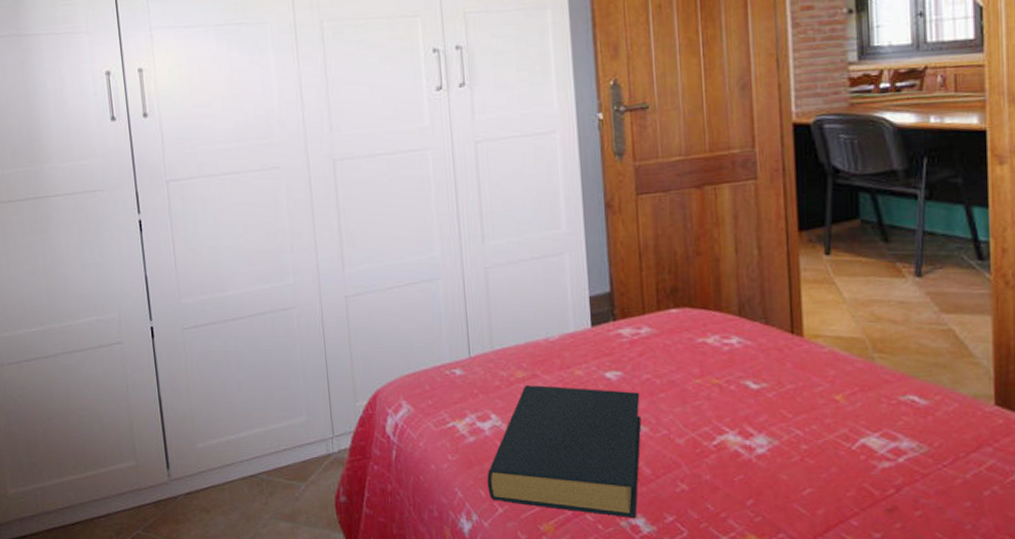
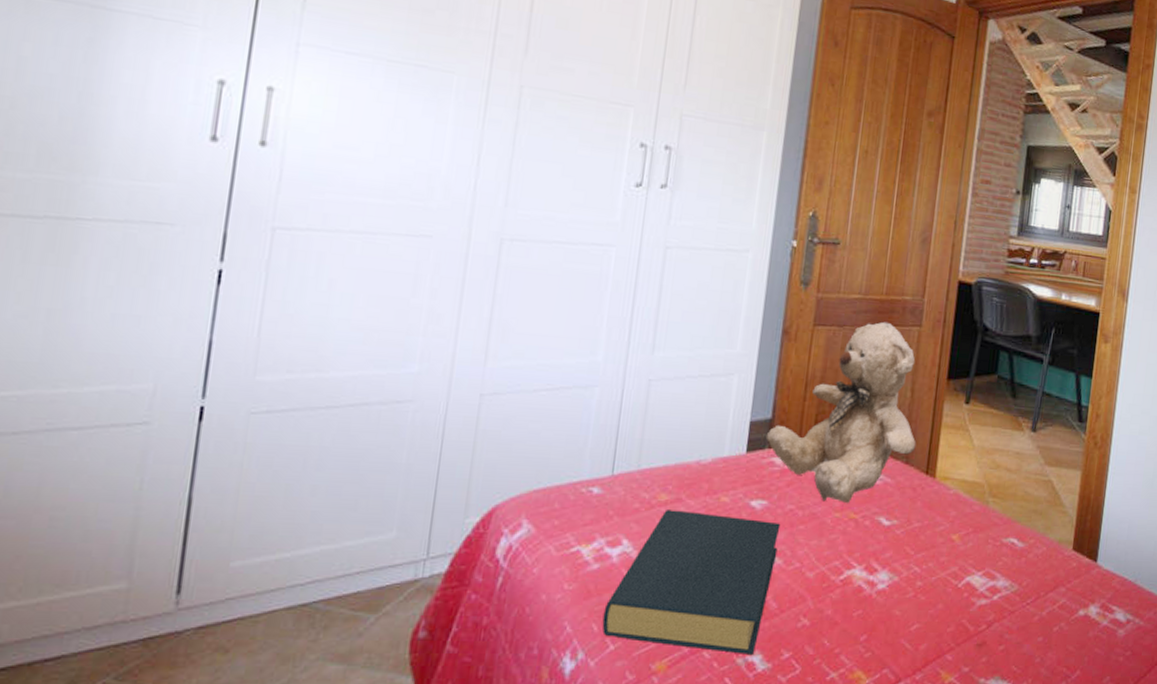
teddy bear: none [608,180,774,370] -> present [765,321,916,504]

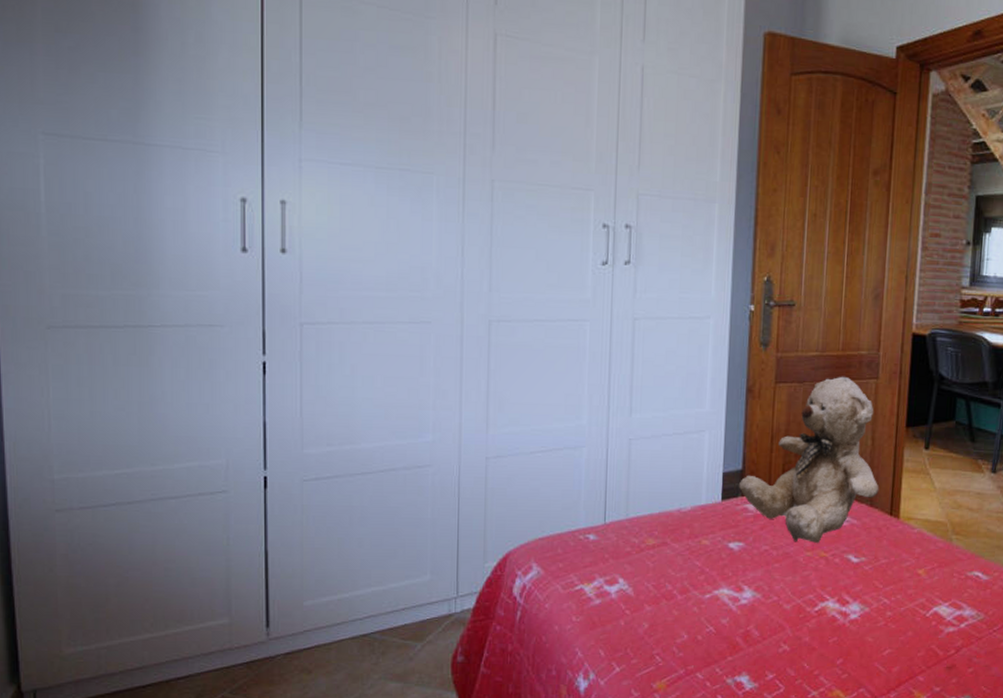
hardback book: present [602,510,781,654] -> none [607,552,757,675]

